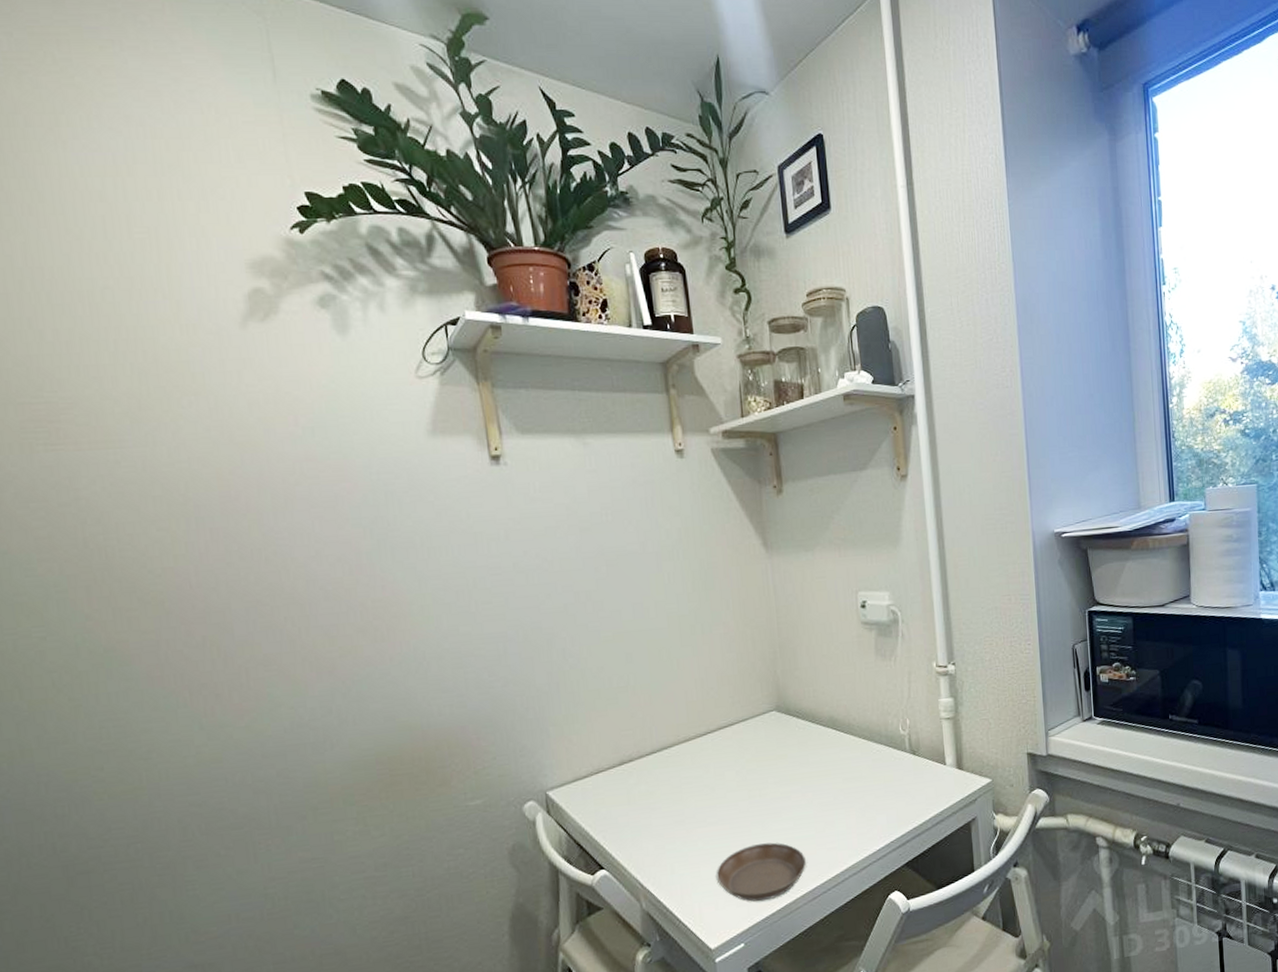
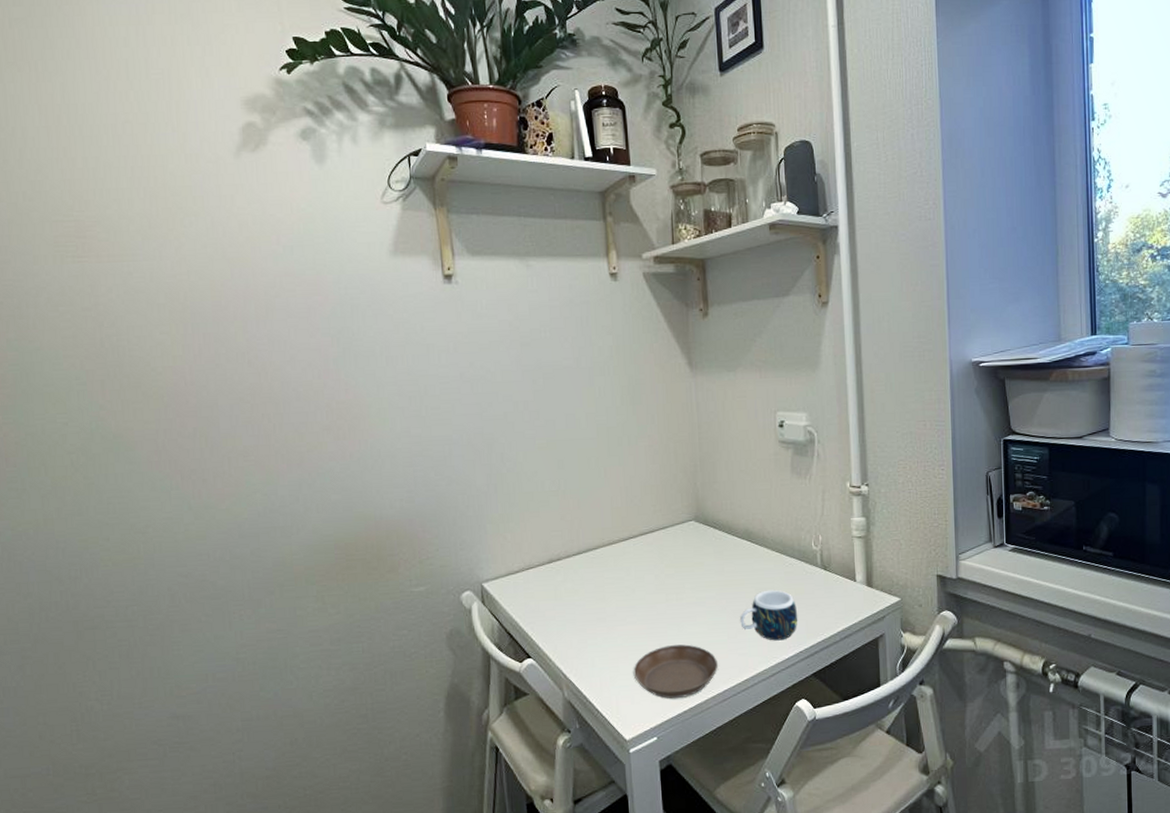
mug: none [828,778,888,832] -> present [740,589,798,641]

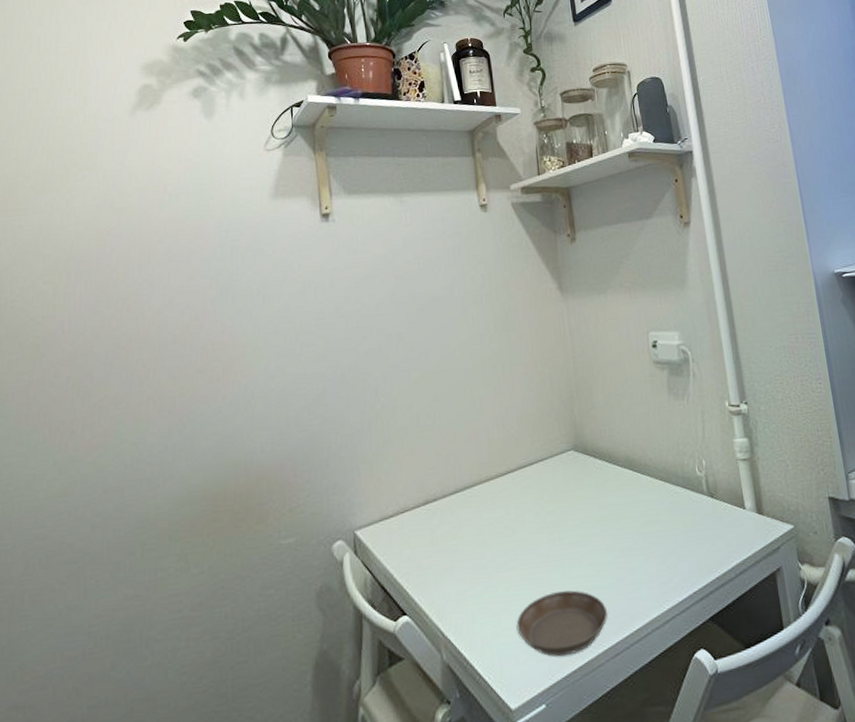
mug: present [740,589,798,641] -> none [627,522,689,582]

